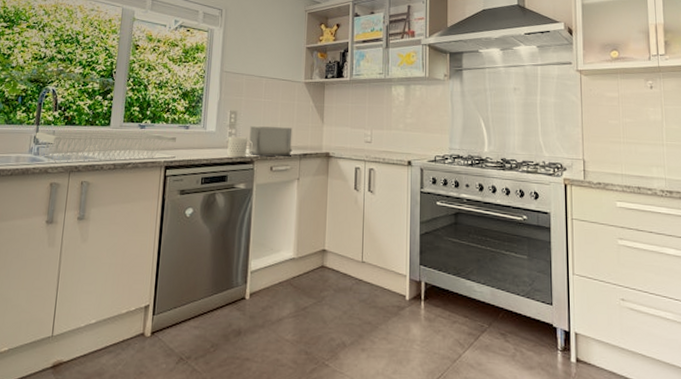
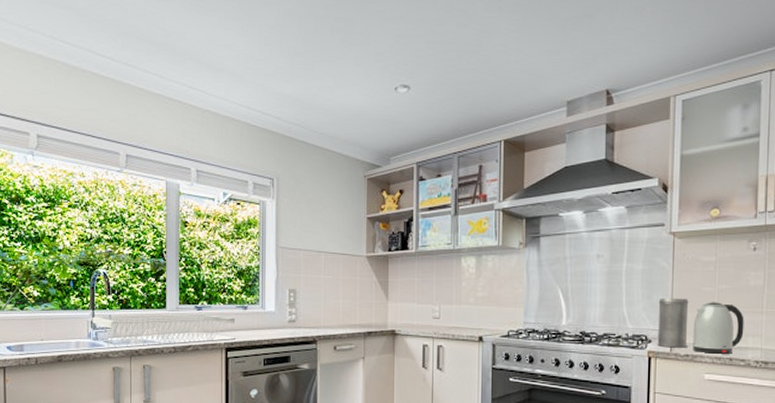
mug: present [227,136,253,157] -> none [288,316,314,337]
toaster: present [249,126,293,157] -> none [311,305,356,336]
canister: none [570,129,599,176] -> present [657,298,689,348]
kettle: none [603,134,649,183] -> present [693,302,744,354]

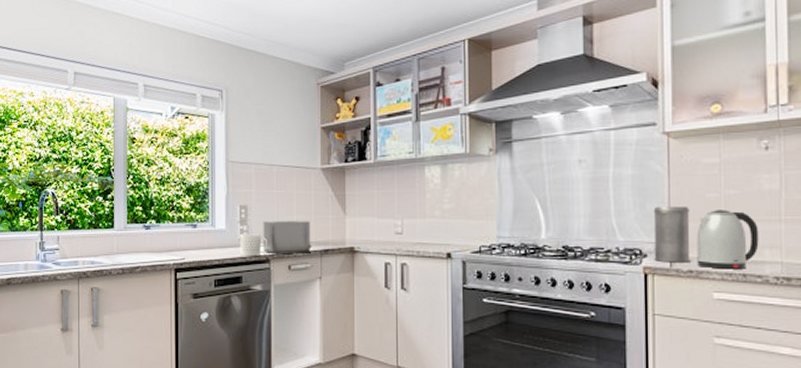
dish rack: present [92,314,235,347] -> none [41,234,184,269]
mug: none [288,316,314,337] -> present [240,233,267,256]
toaster: none [311,305,356,336] -> present [263,221,312,255]

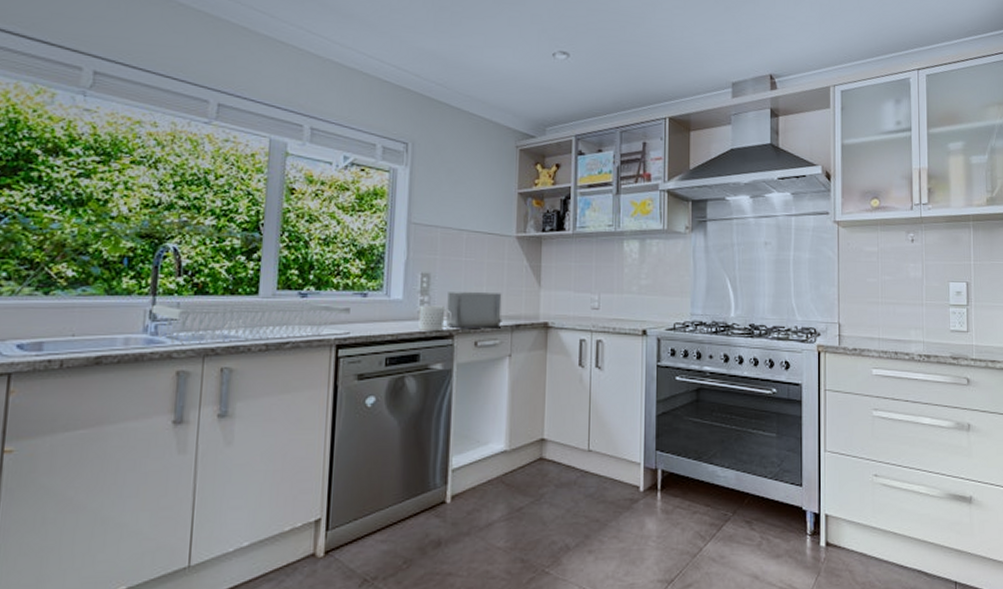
dish rack: none [41,234,184,269] -> present [151,302,350,344]
canister: present [653,206,691,263] -> none [826,288,855,342]
kettle: present [697,210,759,269] -> none [860,293,907,347]

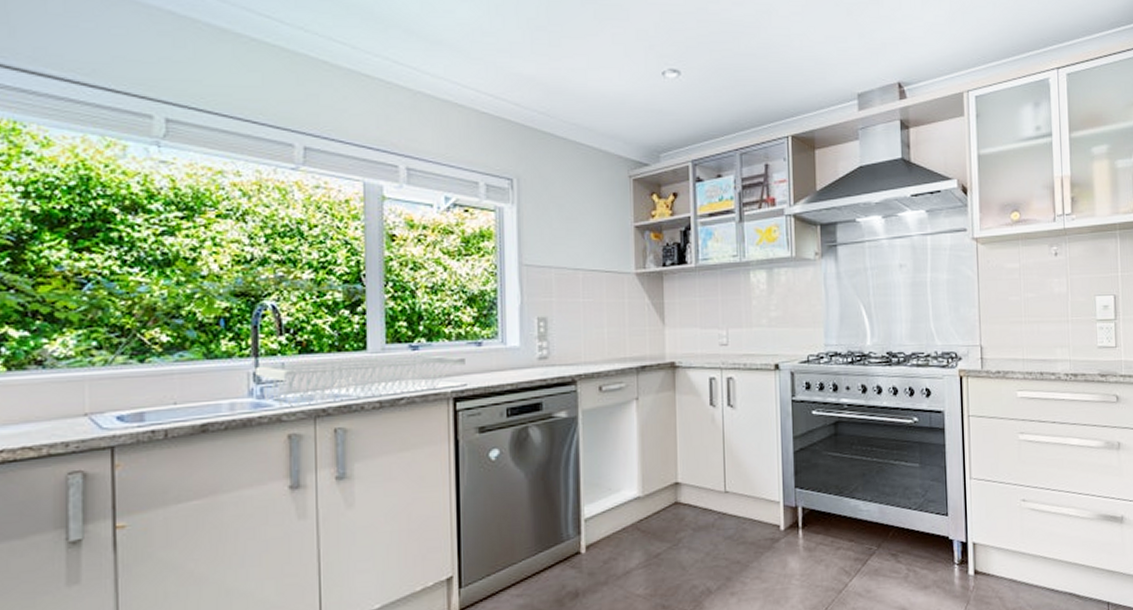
mug: present [418,305,452,331] -> none [538,350,573,378]
toaster: present [446,292,502,329] -> none [567,334,627,374]

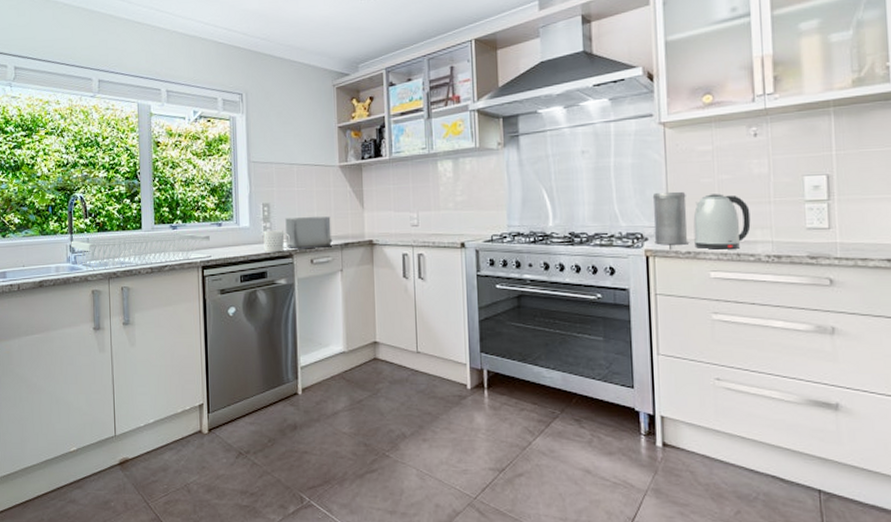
mug: none [538,350,573,378] -> present [263,230,290,252]
toaster: none [567,334,627,374] -> present [285,216,333,249]
canister: none [966,309,998,365] -> present [652,191,689,245]
kettle: none [1002,312,1052,369] -> present [693,194,751,250]

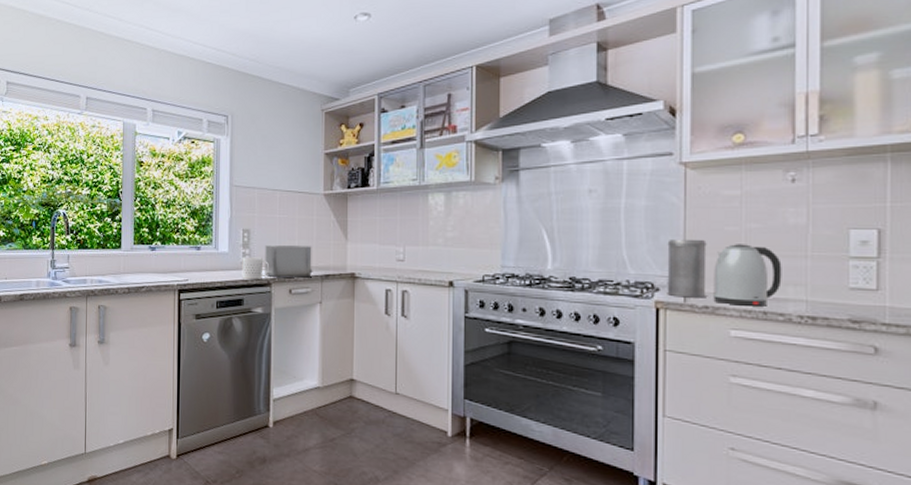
dish rack: present [71,233,210,270] -> none [52,255,188,287]

